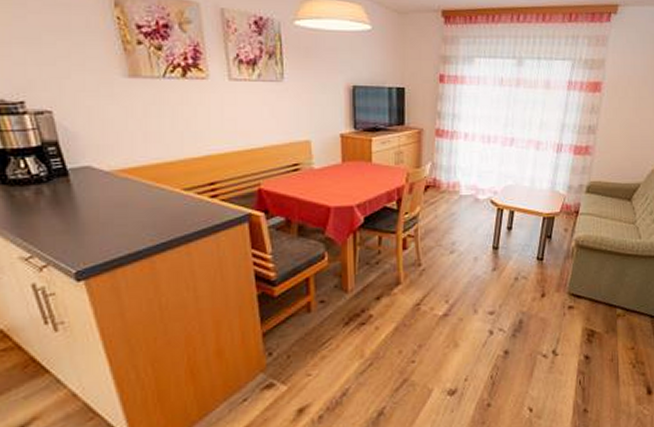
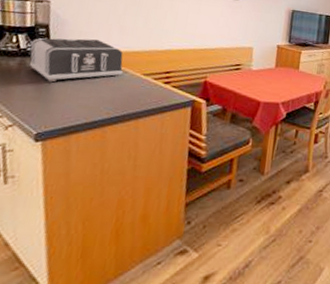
toaster: none [43,153,160,211] -> present [29,38,124,83]

